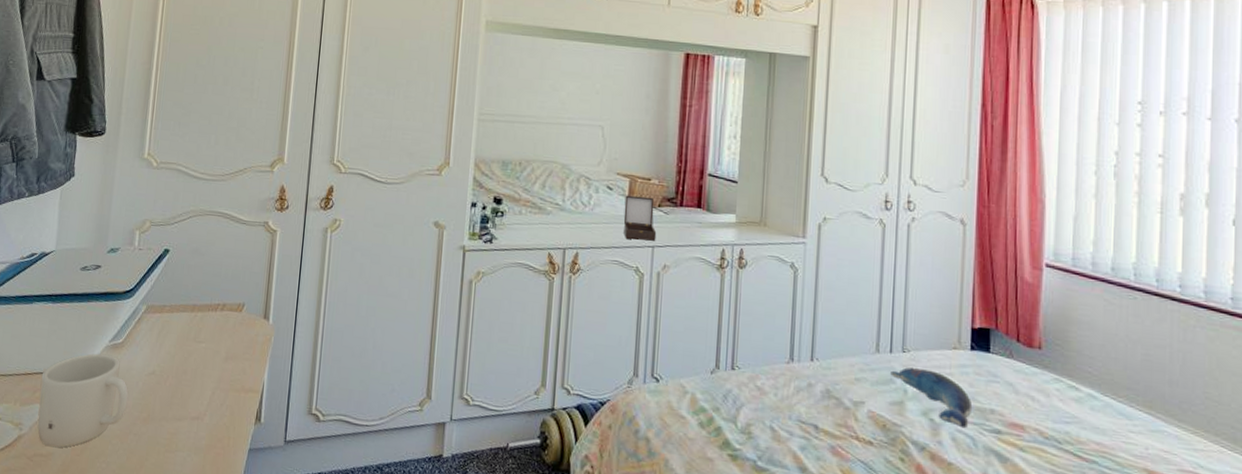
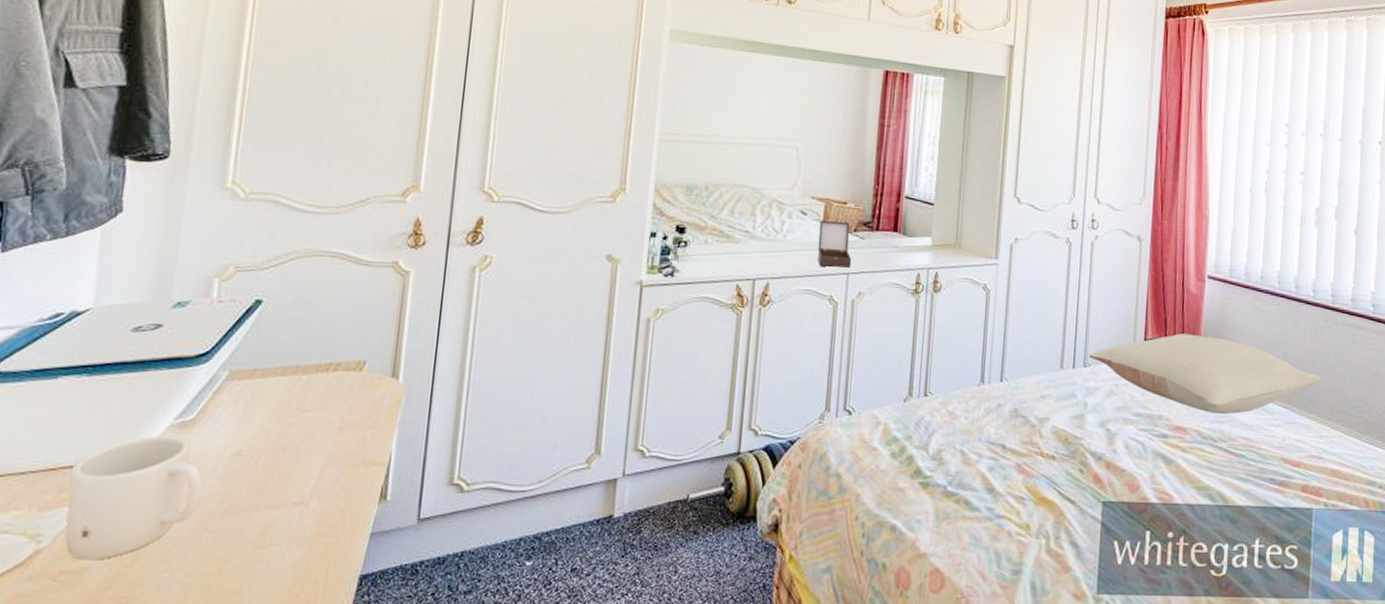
plush toy: present [890,367,973,429] -> none [1073,380,1144,436]
pillow: none [908,324,1194,416] -> present [1089,333,1321,415]

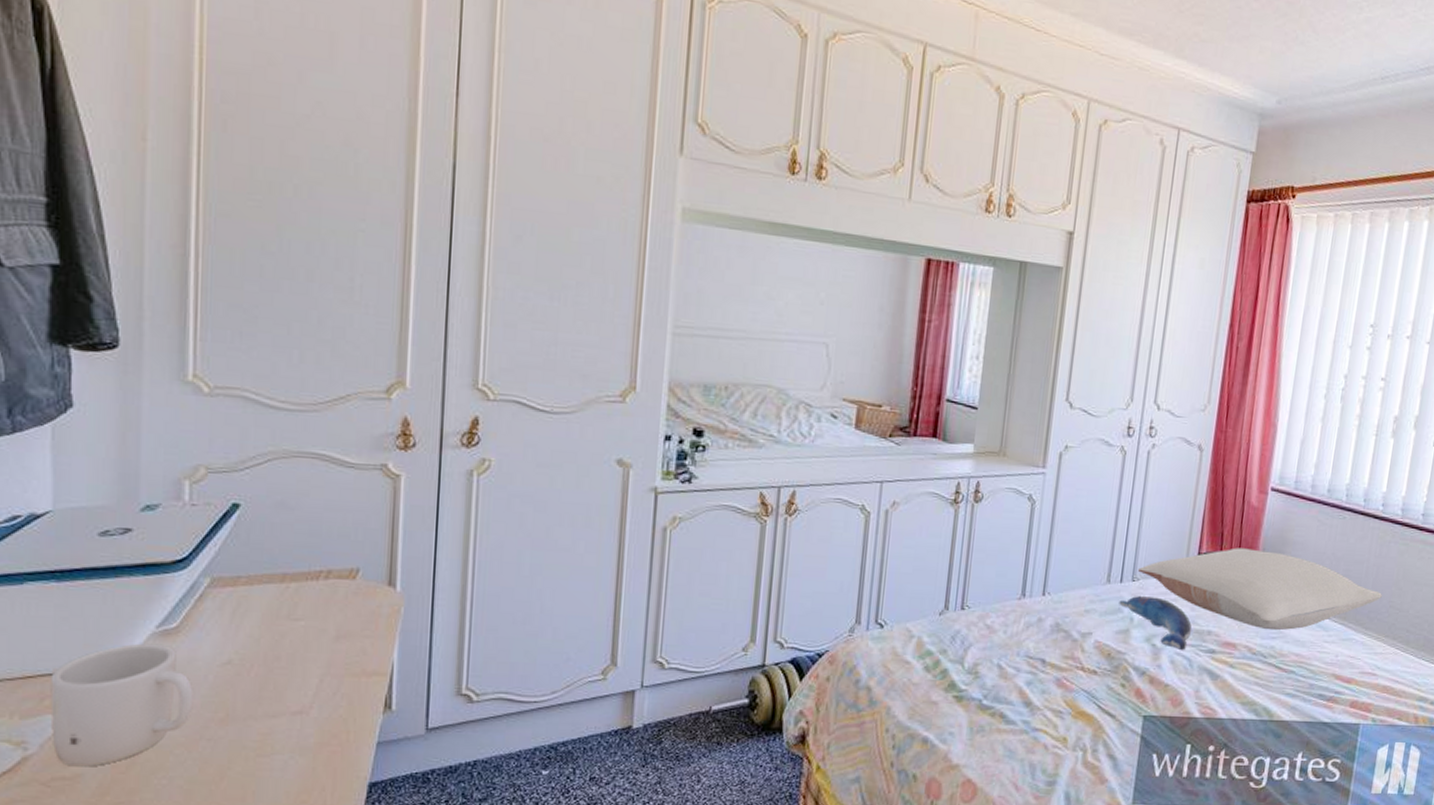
jewelry box: present [817,220,852,269] -> none [849,424,886,477]
plush toy: none [1073,380,1144,436] -> present [1119,595,1193,651]

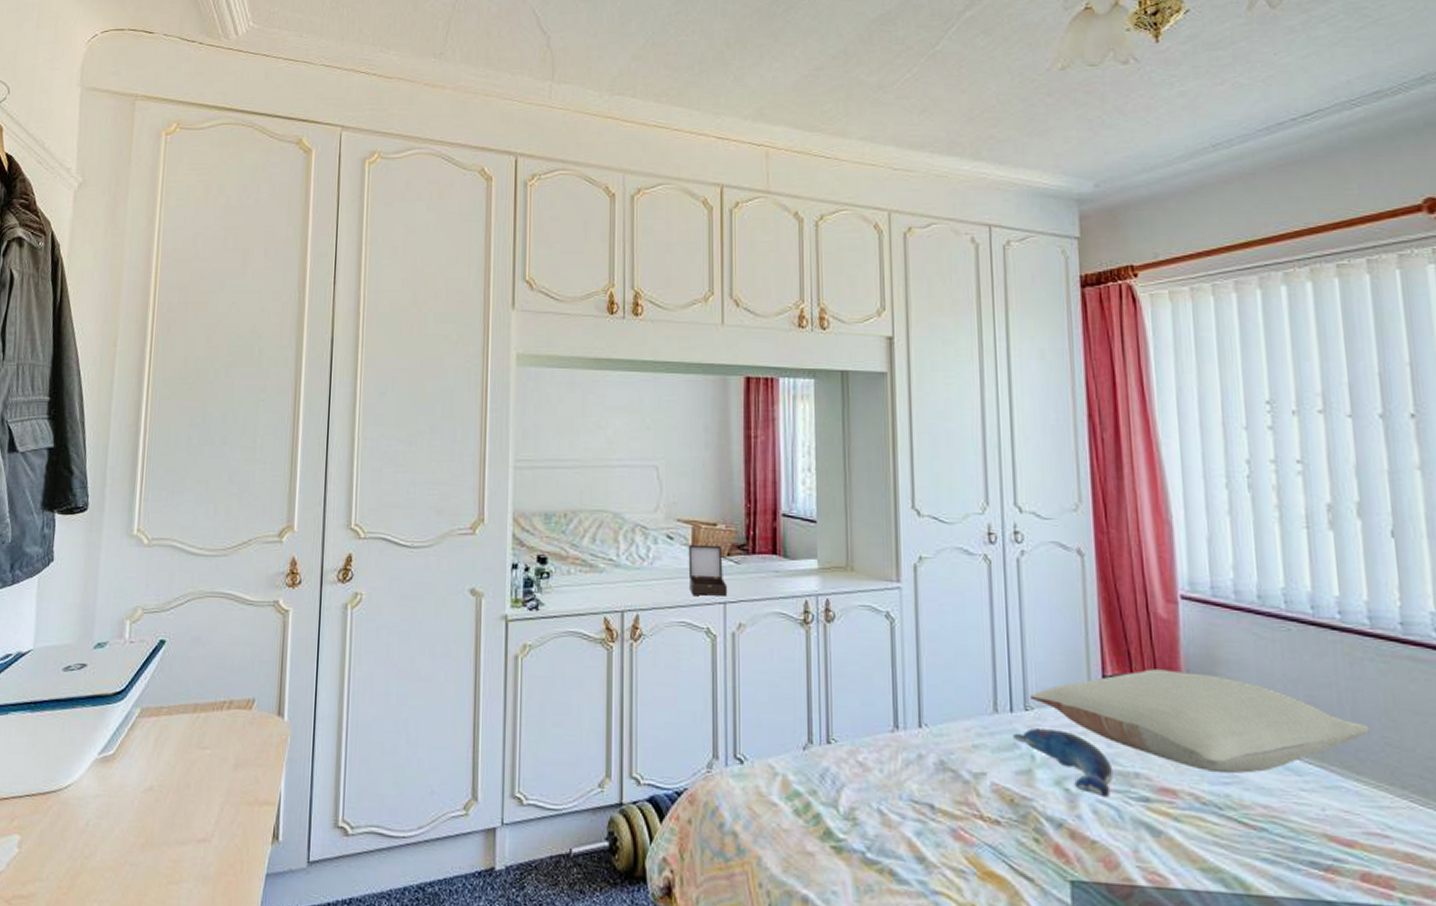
mug: present [50,643,194,767] -> none [16,769,123,887]
jewelry box: none [849,424,886,477] -> present [688,544,728,598]

